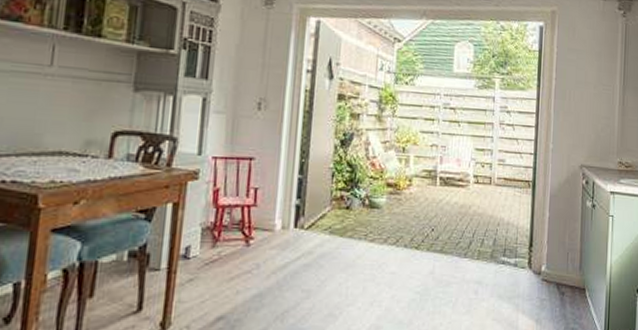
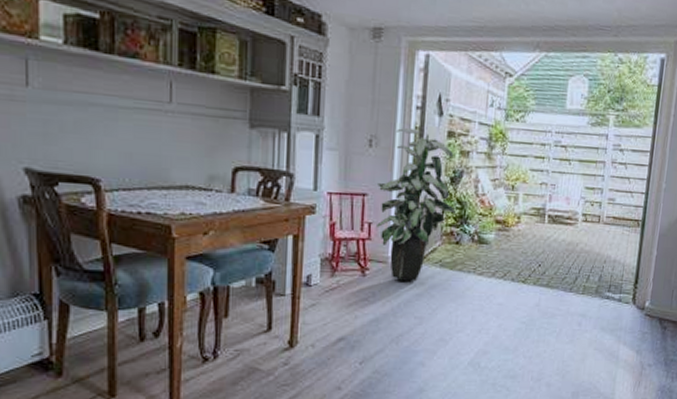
indoor plant: none [263,90,346,251] -> present [377,127,456,282]

